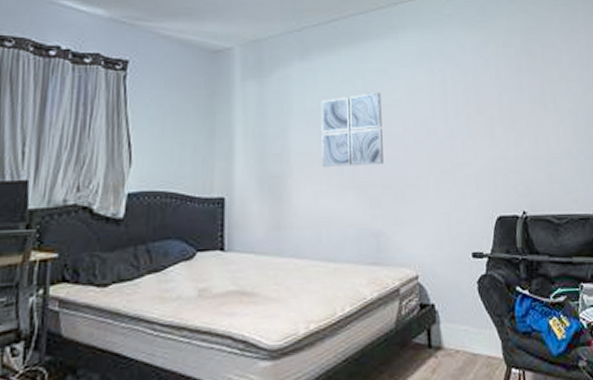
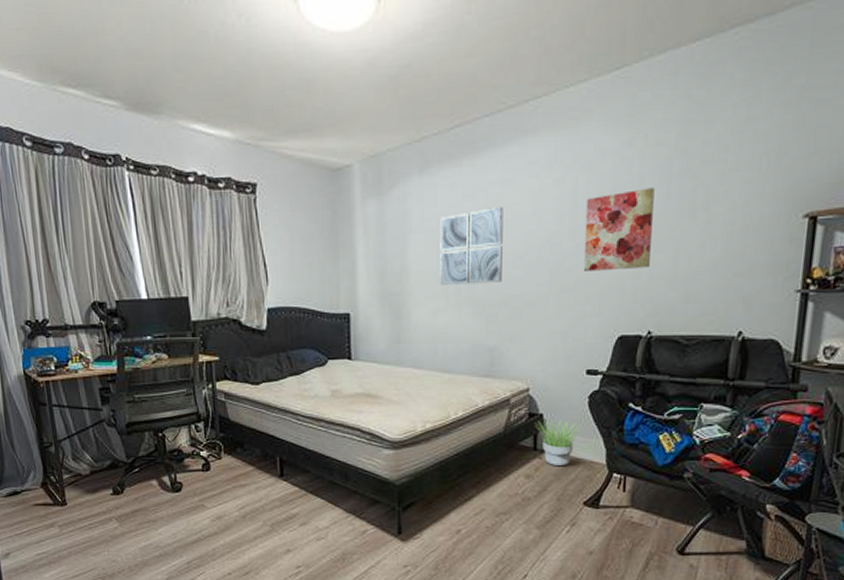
potted plant: none [427,309,473,366] -> present [534,420,580,467]
wall art: none [454,81,515,154] -> present [583,188,655,271]

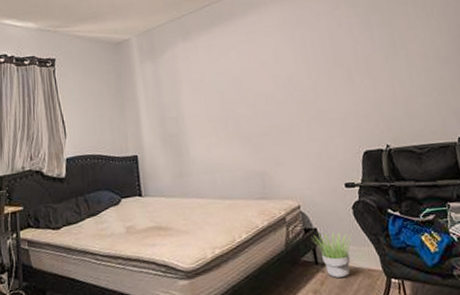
wall art: present [440,207,503,286] -> none [203,59,260,125]
wall art: present [583,188,655,271] -> none [313,36,374,102]

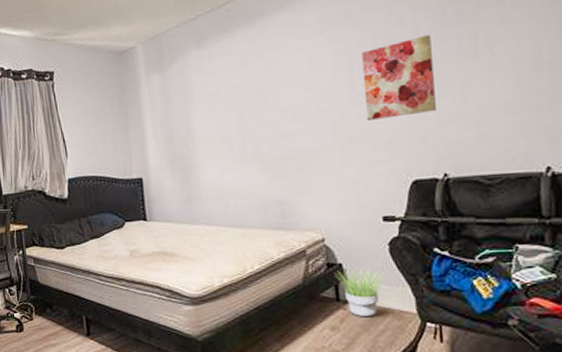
wall art: none [313,36,374,102] -> present [361,35,436,120]

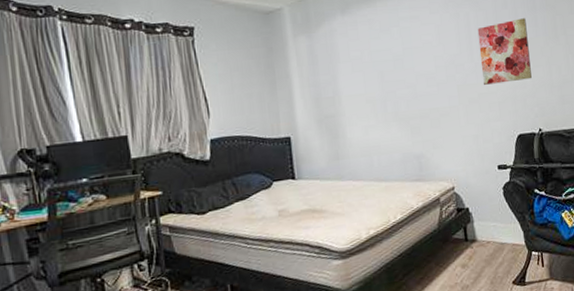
potted plant: present [334,269,384,318] -> none [463,211,500,253]

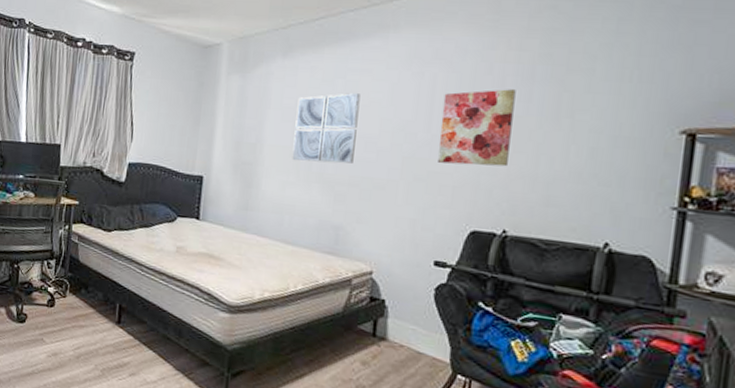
wall art: none [363,38,420,106] -> present [292,93,361,164]

